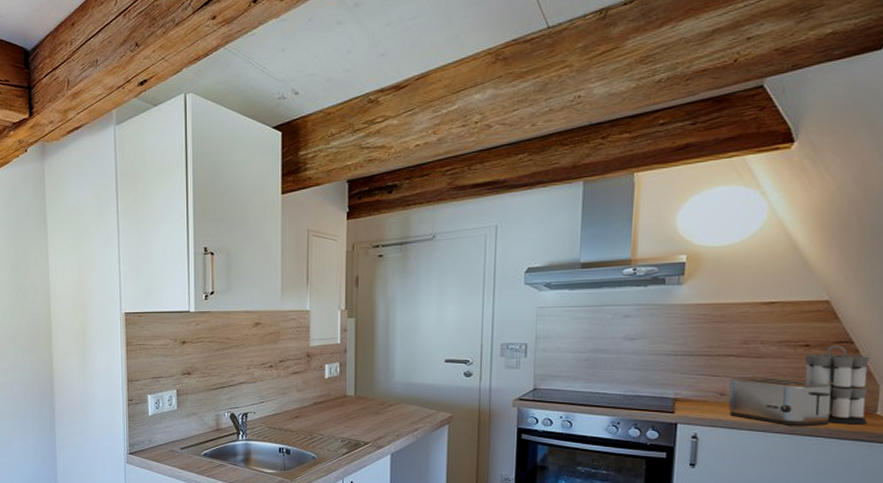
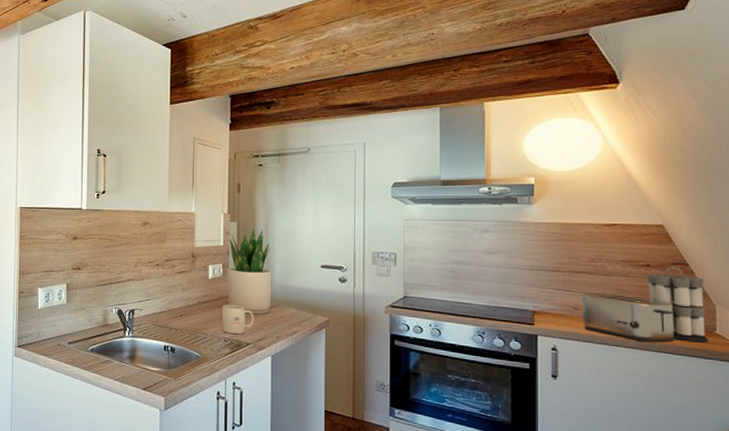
mug: none [338,404,373,434] -> present [221,305,254,335]
planter: none [344,324,392,413] -> present [227,229,272,315]

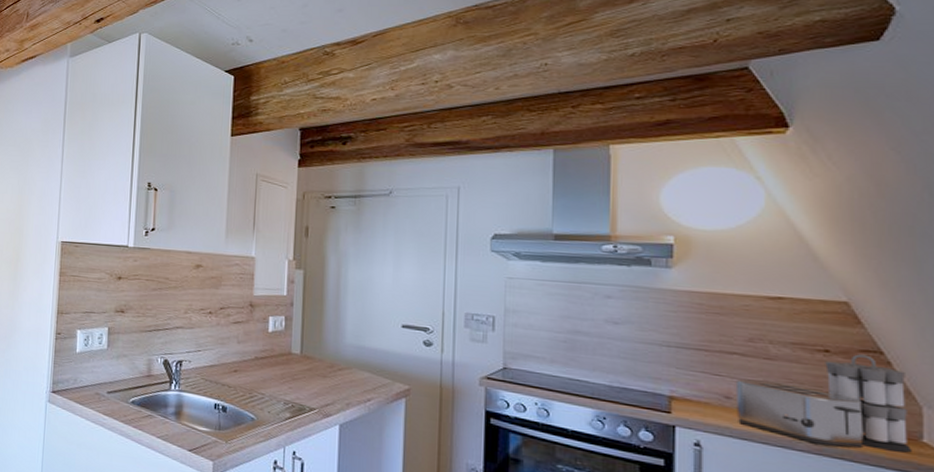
mug: present [221,305,254,335] -> none [281,362,320,398]
planter: present [227,229,272,315] -> none [289,279,343,377]

